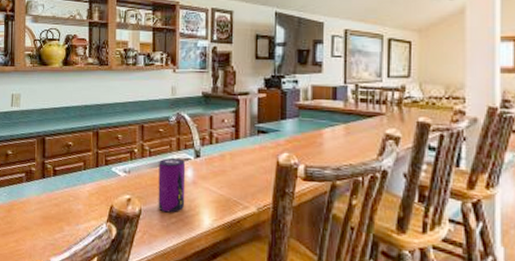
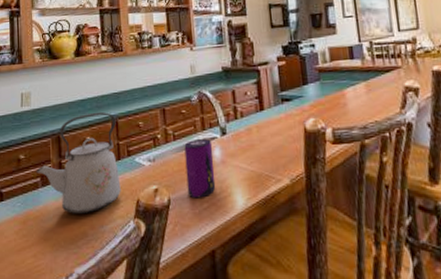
kettle: none [21,120,97,211] -> present [35,111,121,214]

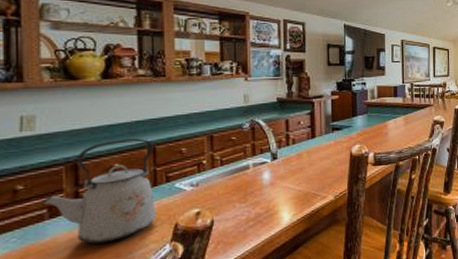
beverage can: present [184,138,216,199] -> none [232,163,263,218]

